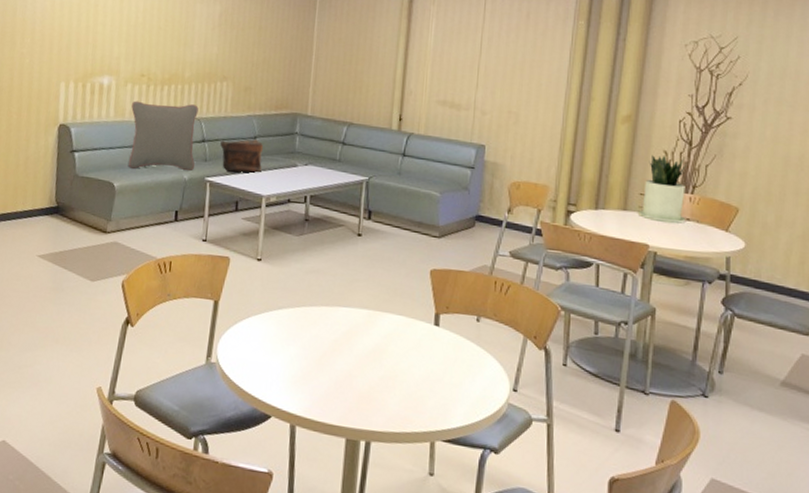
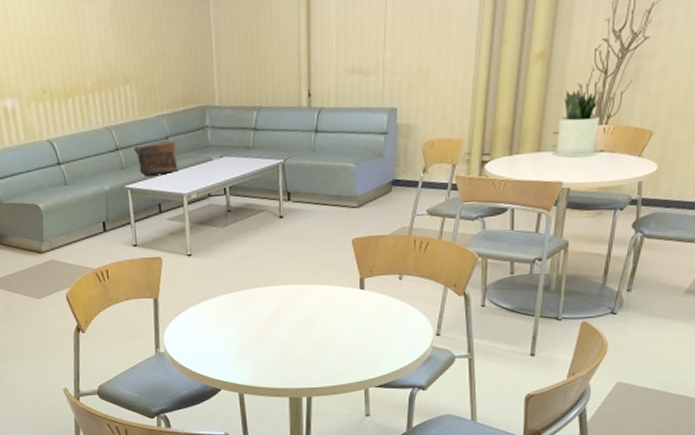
pillow: present [128,100,199,171] -> none [40,114,113,188]

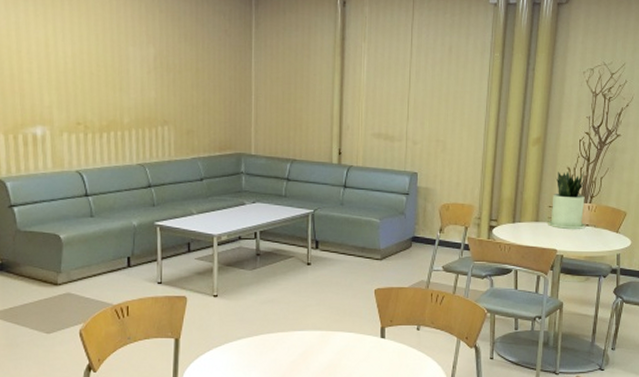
pouch: present [134,138,178,176] -> none [167,180,211,215]

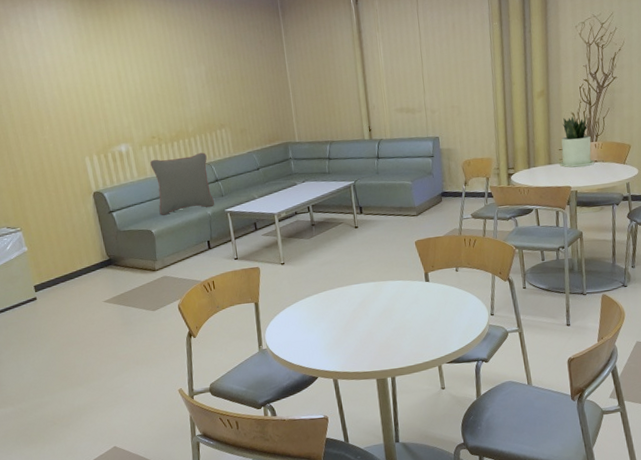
pillow: none [70,150,142,219] -> present [150,152,214,215]

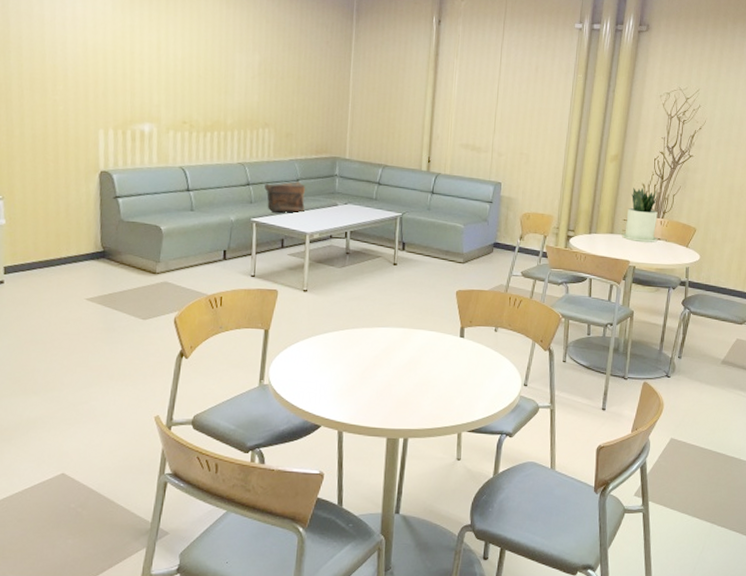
pillow: present [150,152,214,215] -> none [174,147,242,213]
pouch: none [231,169,269,201] -> present [264,181,306,213]

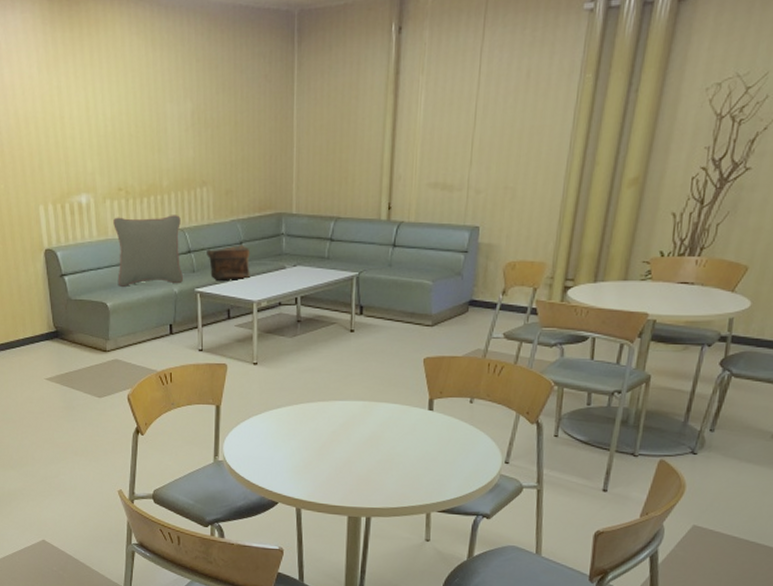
pillow: none [174,147,242,213] -> present [113,215,183,287]
planter: present [621,187,660,243] -> none [638,217,697,290]

